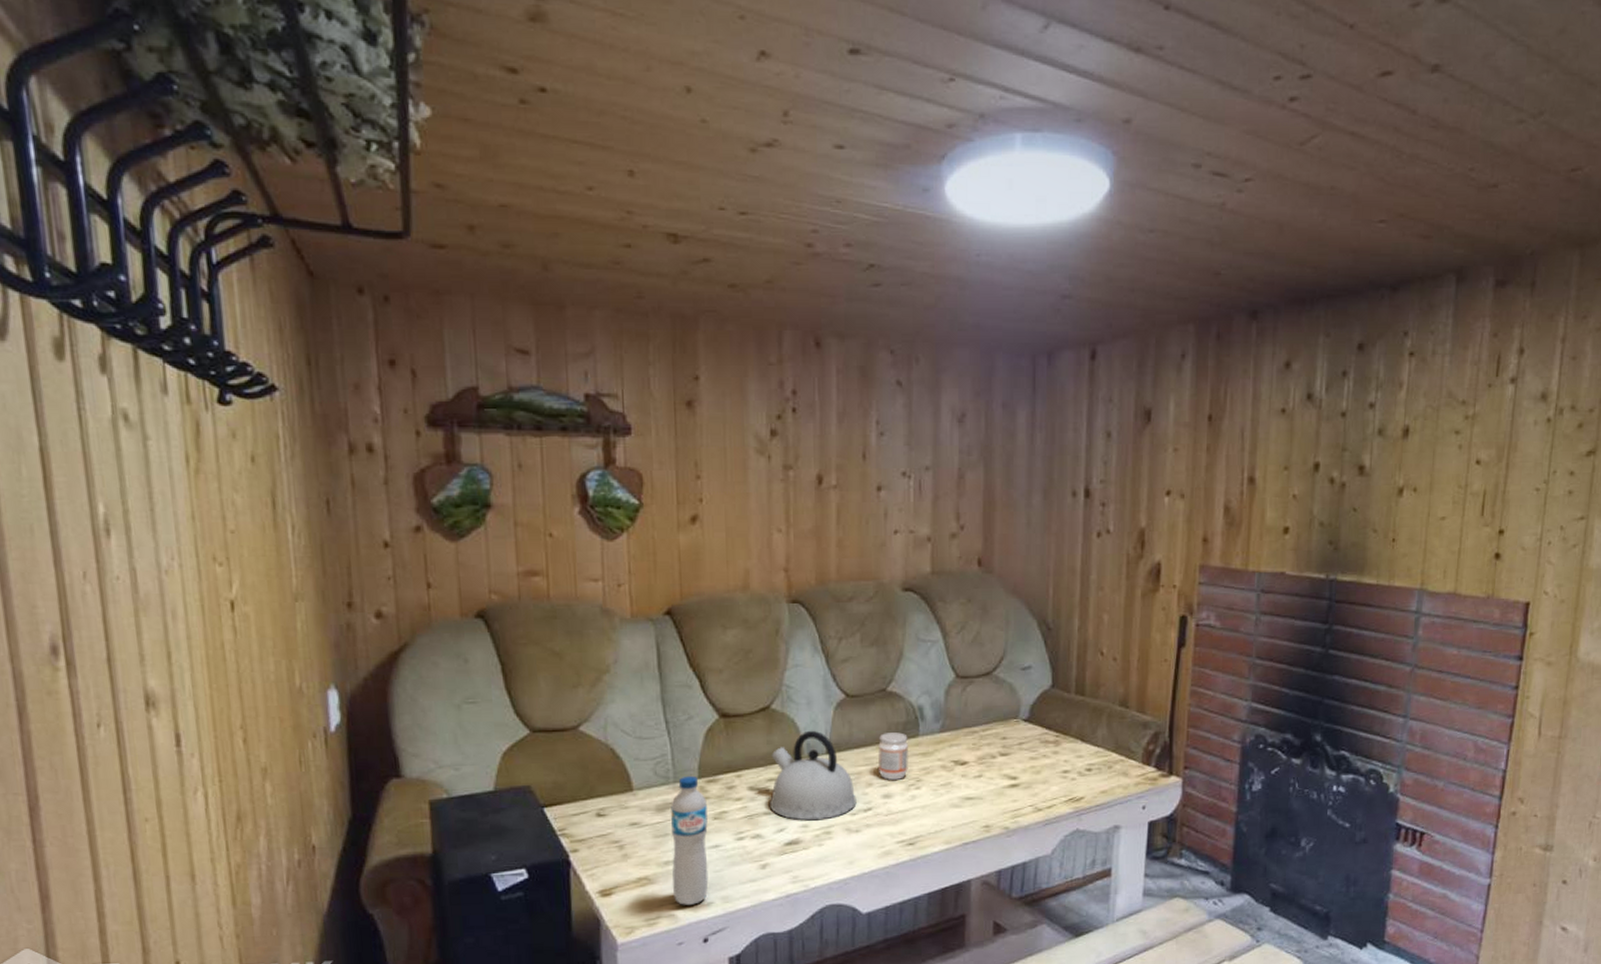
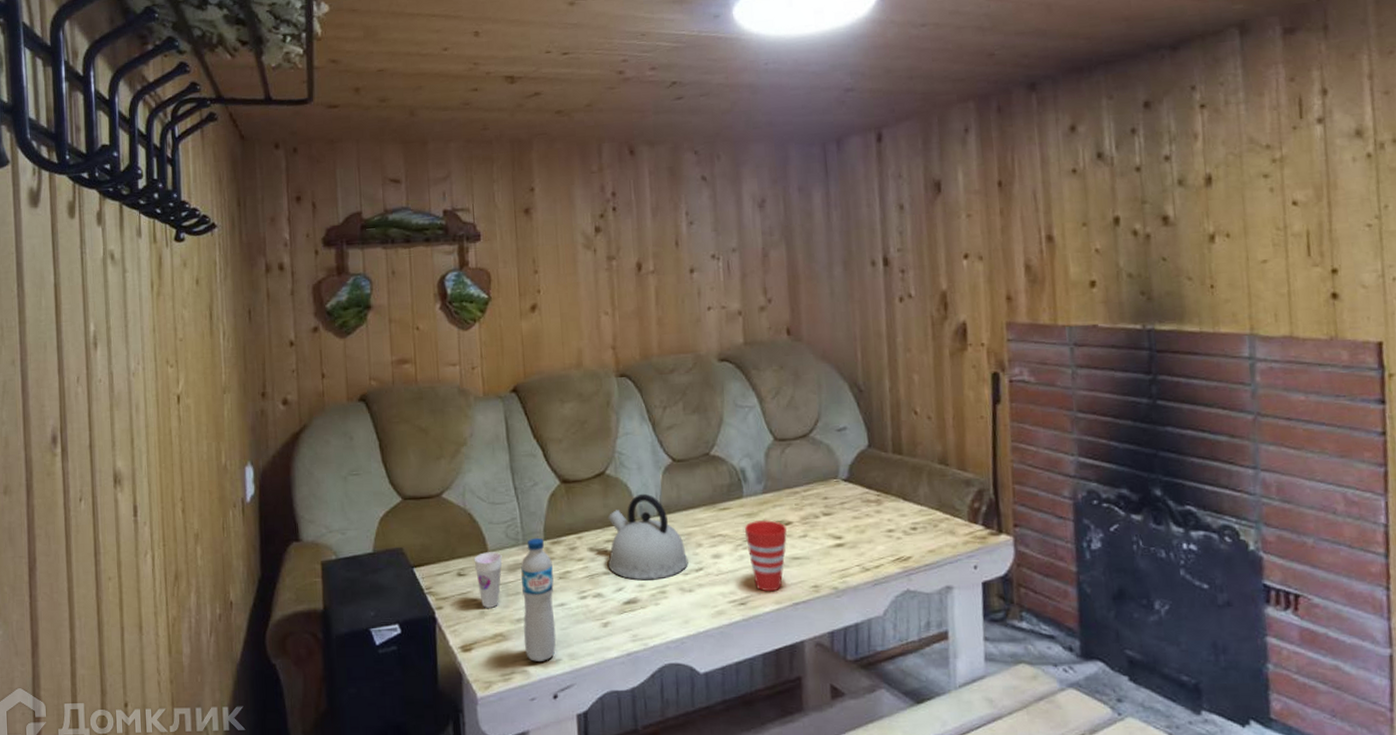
cup: none [616,790,650,851] -> present [474,552,502,608]
jam: present [877,732,908,780] -> none [705,494,735,541]
cup: none [918,759,962,832] -> present [744,519,787,592]

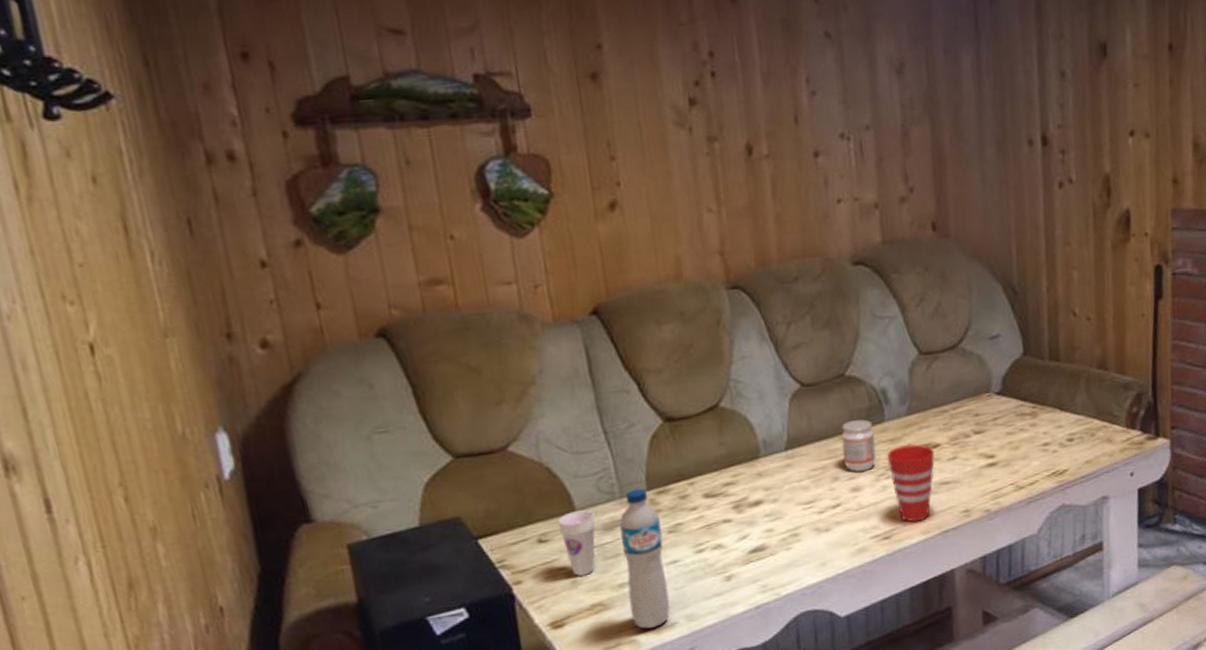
kettle: present [608,493,688,581] -> none [725,426,824,525]
jam: none [705,494,735,541] -> present [841,419,877,472]

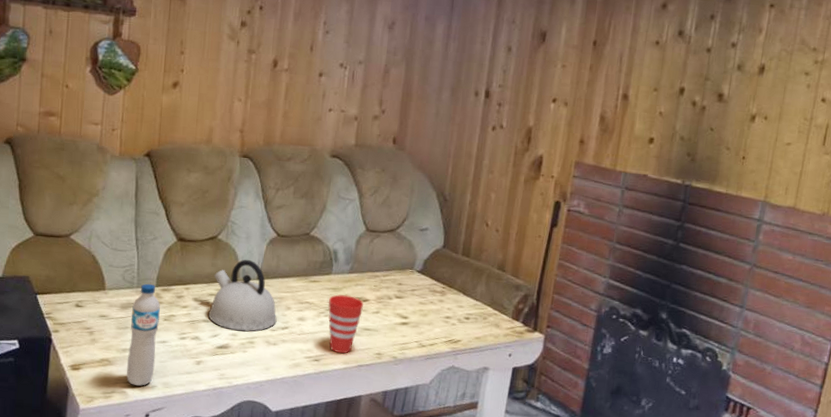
cup: present [557,510,596,577] -> none [92,290,117,337]
kettle: none [725,426,824,525] -> present [209,259,277,332]
jam: present [841,419,877,472] -> none [296,268,323,307]

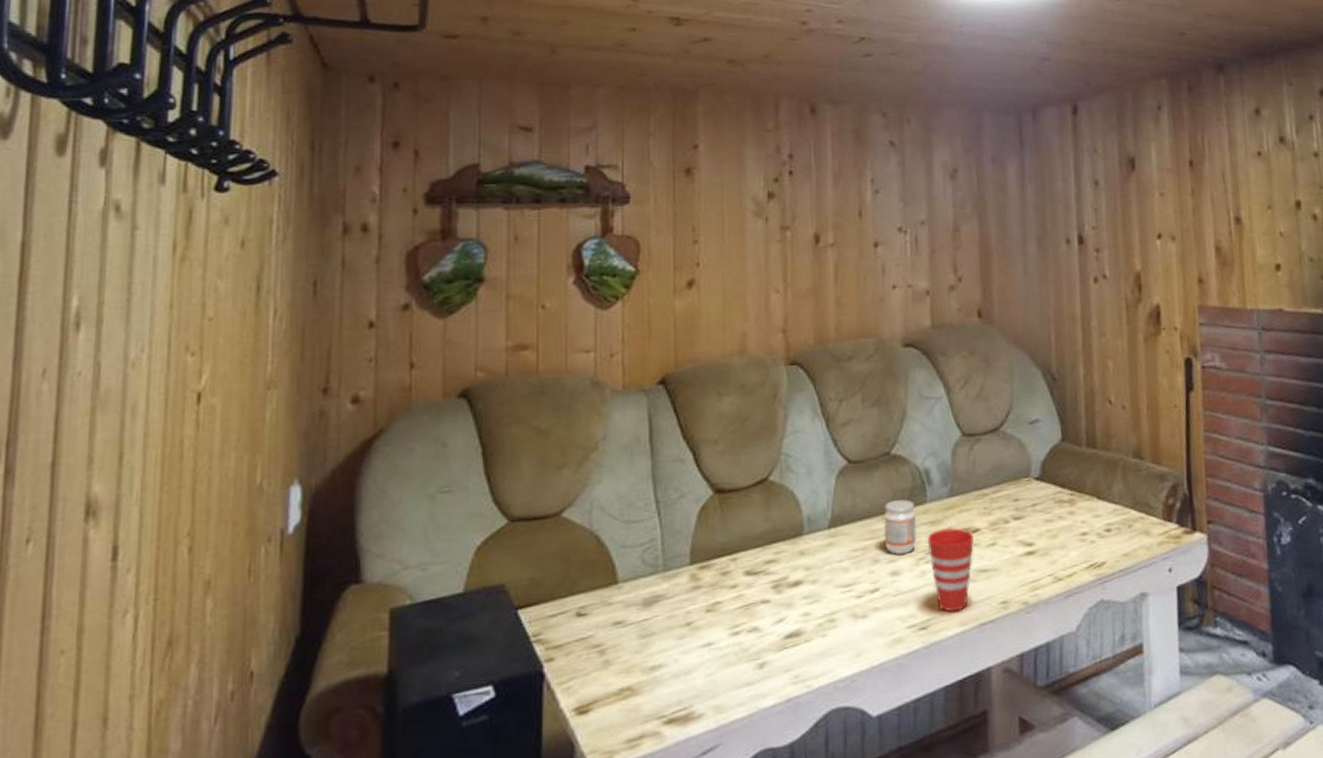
water bottle: present [126,283,160,386] -> none [658,562,700,720]
kettle: present [209,259,277,332] -> none [768,502,863,608]
jam: none [296,268,323,307] -> present [884,499,917,555]

